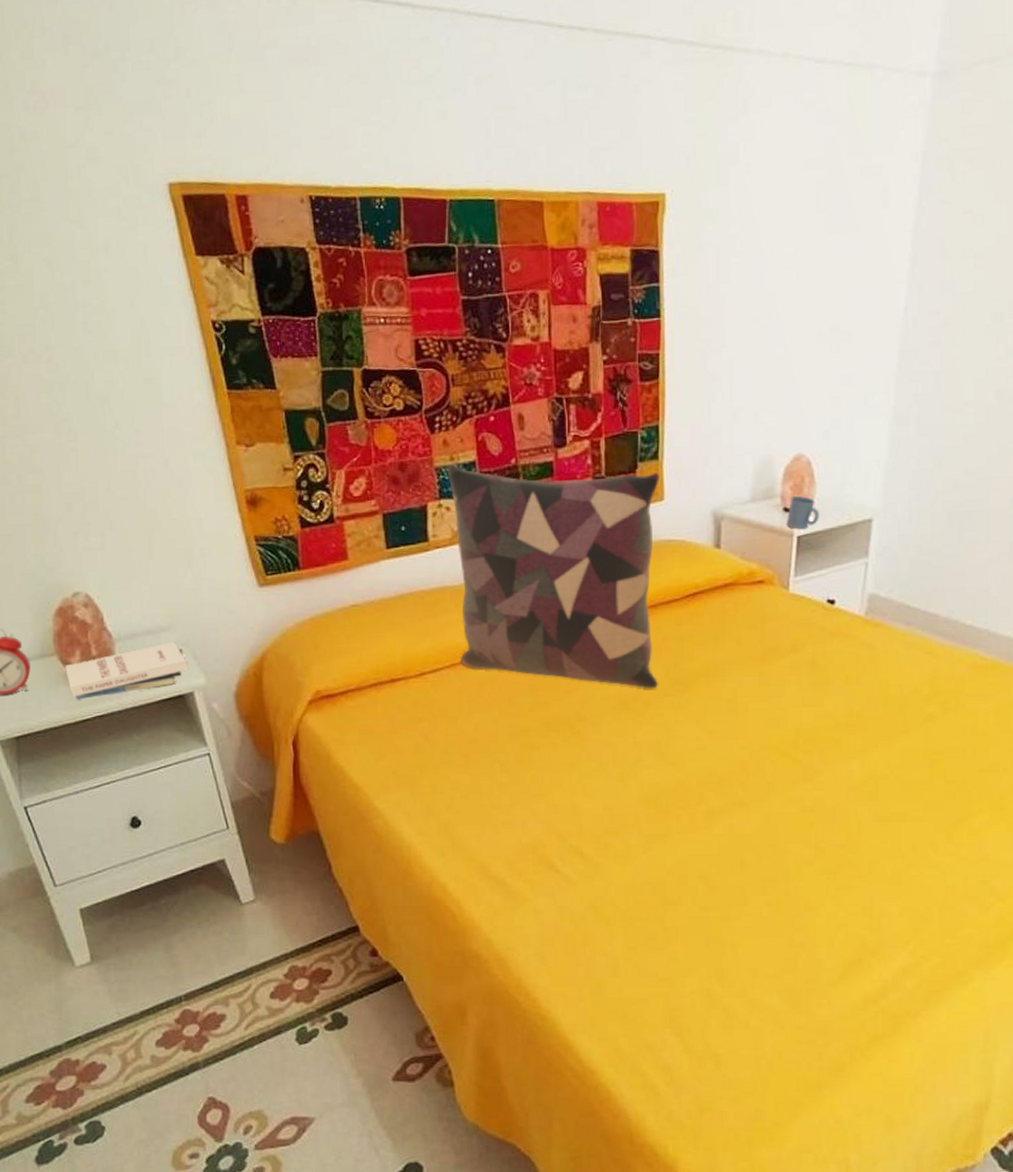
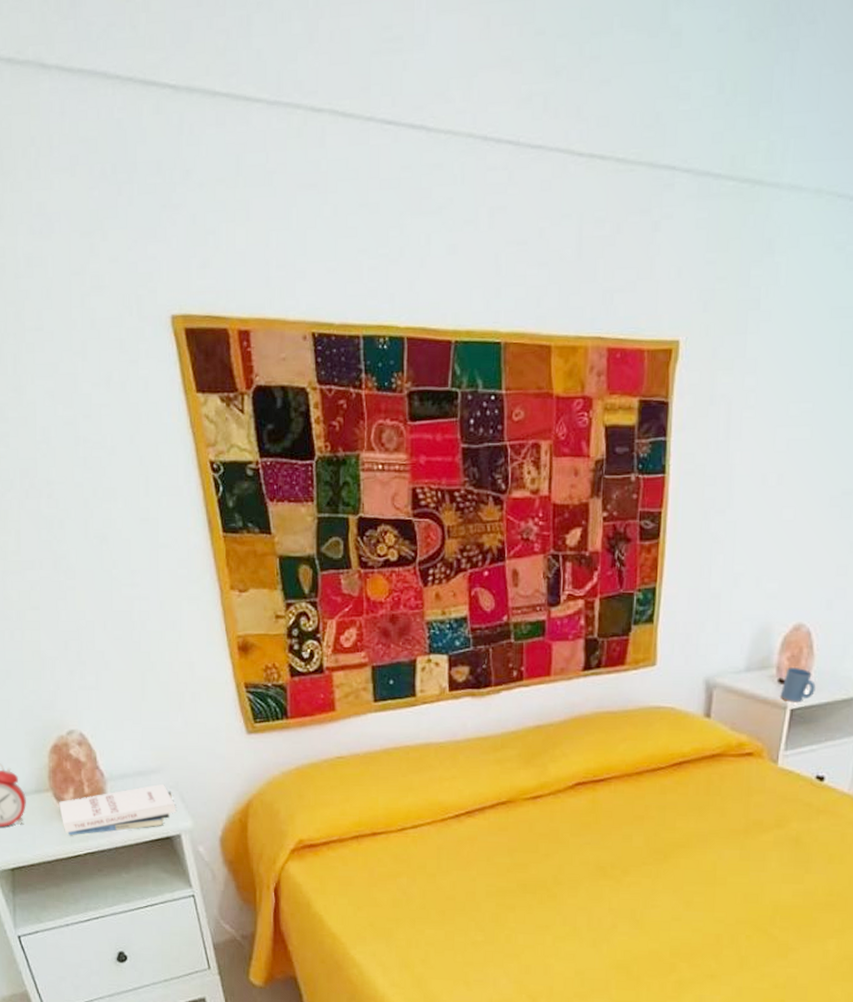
pillow: present [448,464,659,689] -> none [439,618,653,857]

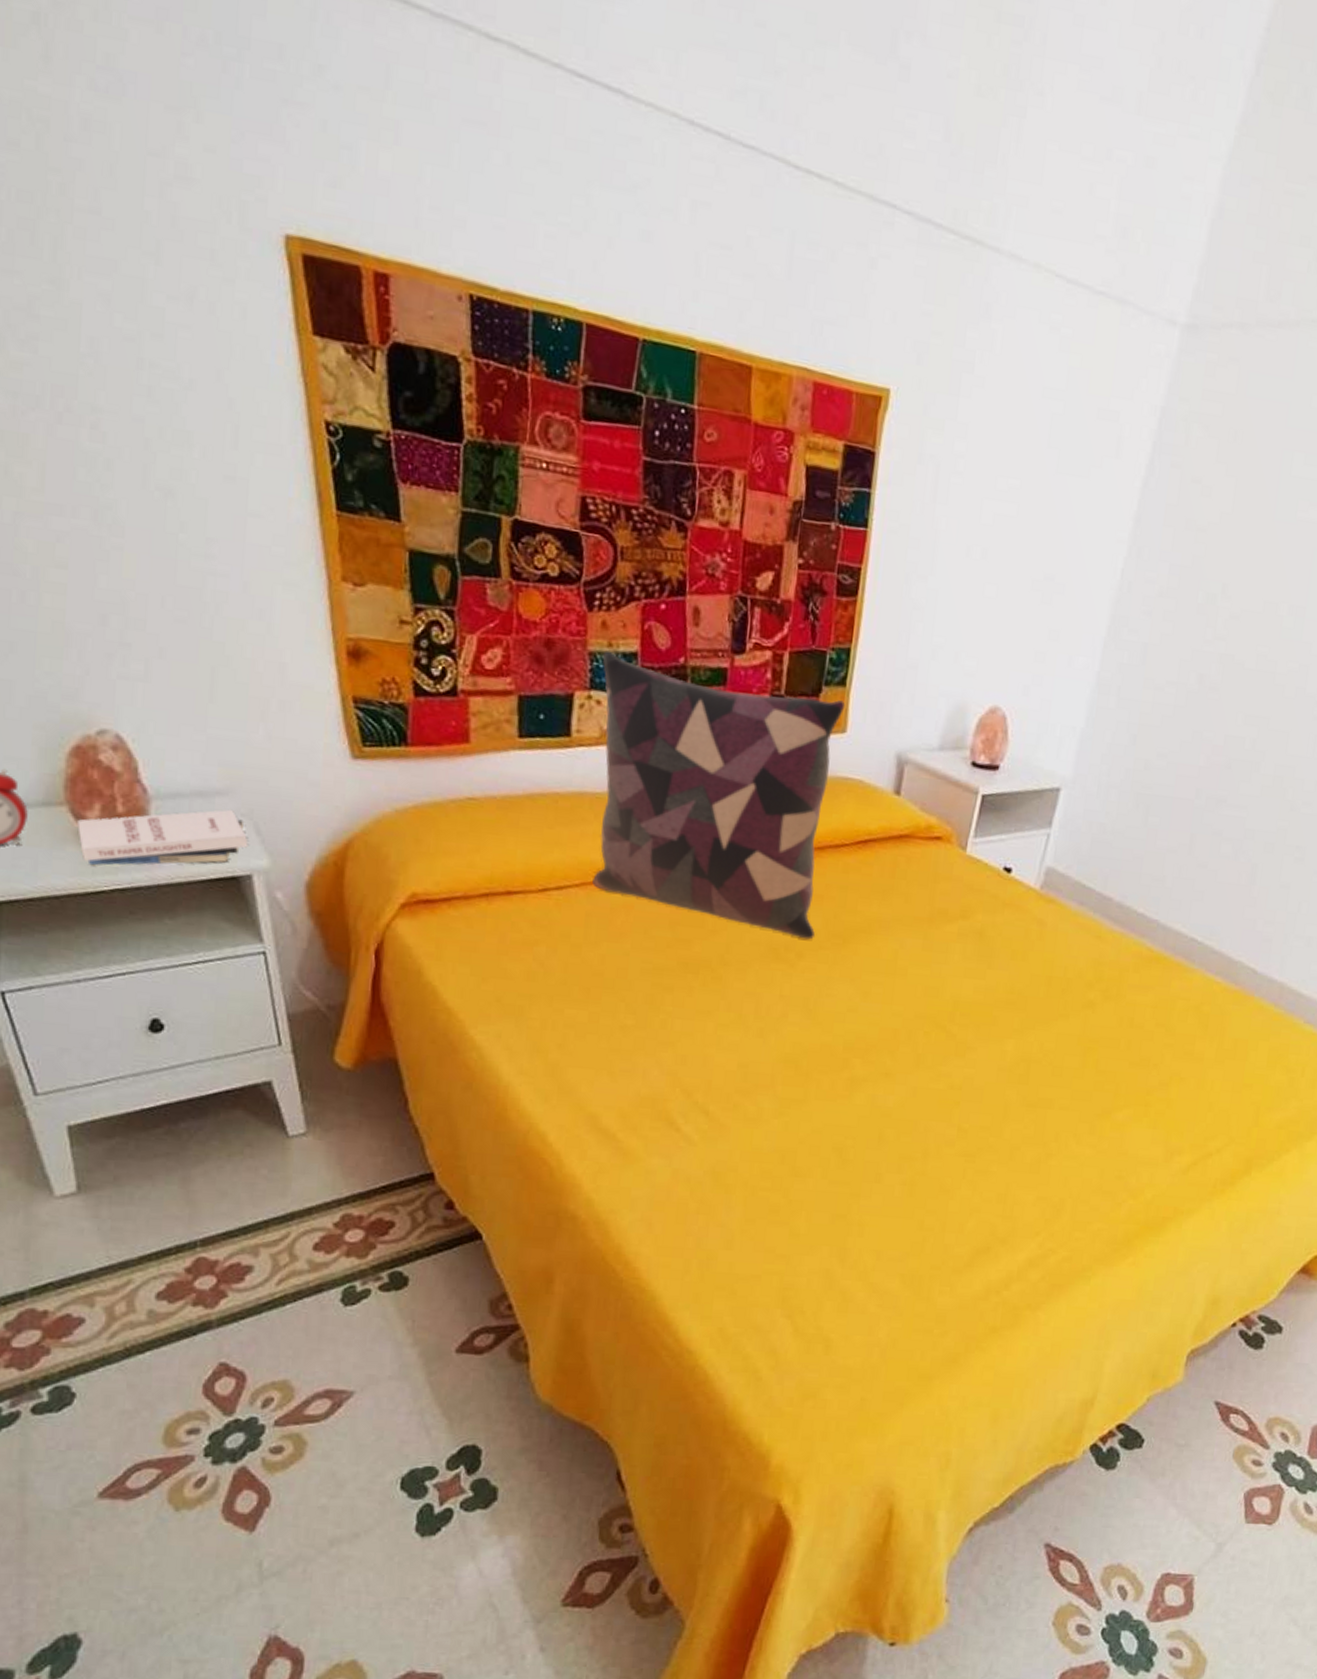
pillow: none [439,618,653,857] -> present [592,650,844,940]
mug: present [780,668,816,703] -> none [972,751,1008,789]

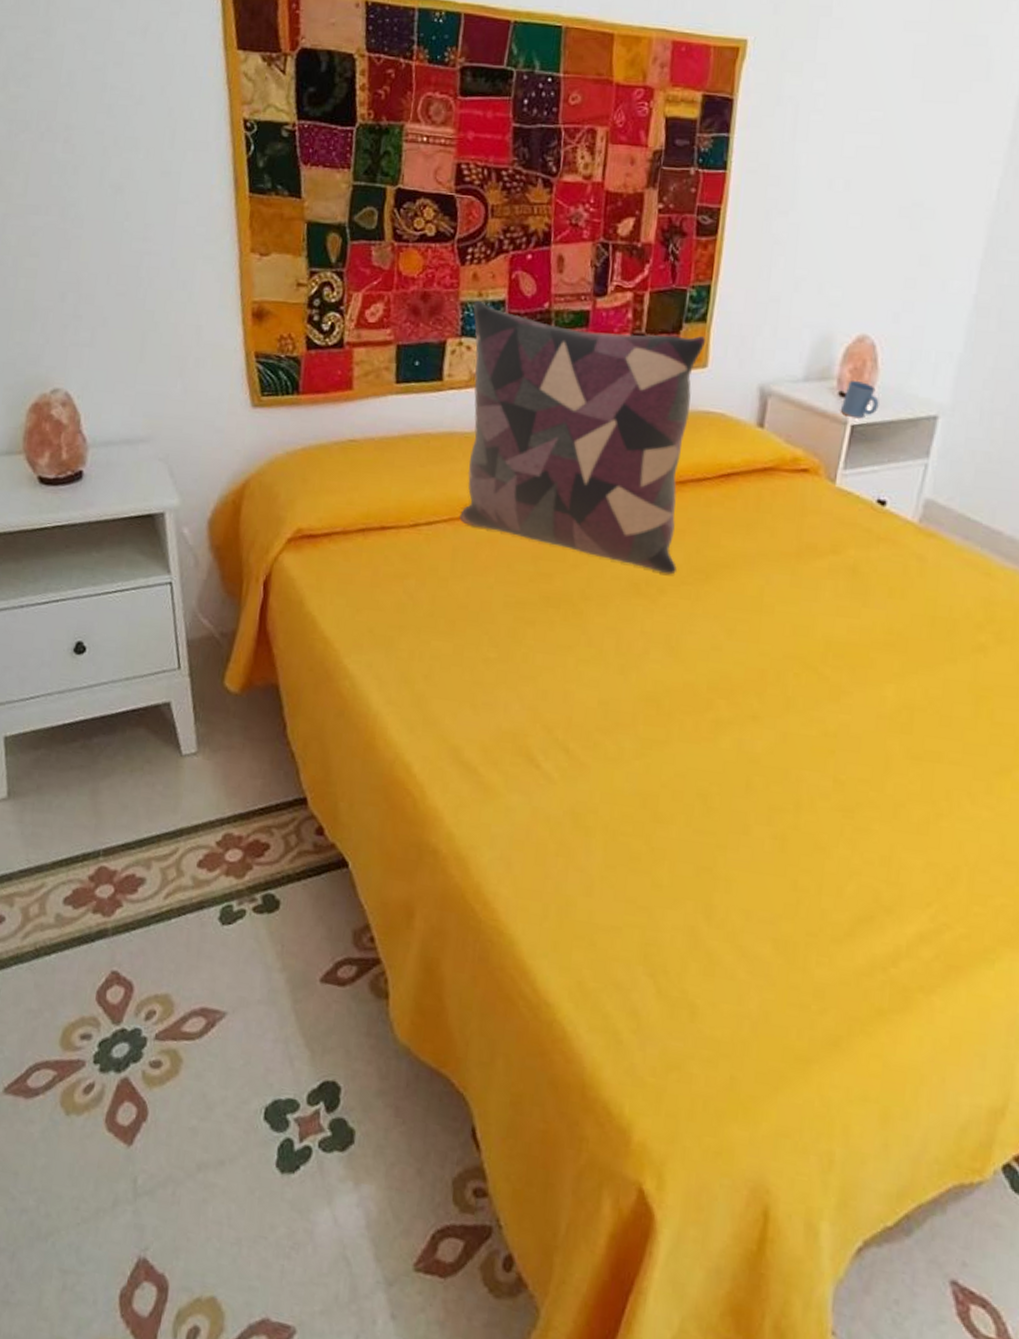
books: present [76,809,248,866] -> none [30,454,163,506]
mug: none [972,751,1008,789] -> present [840,381,879,419]

